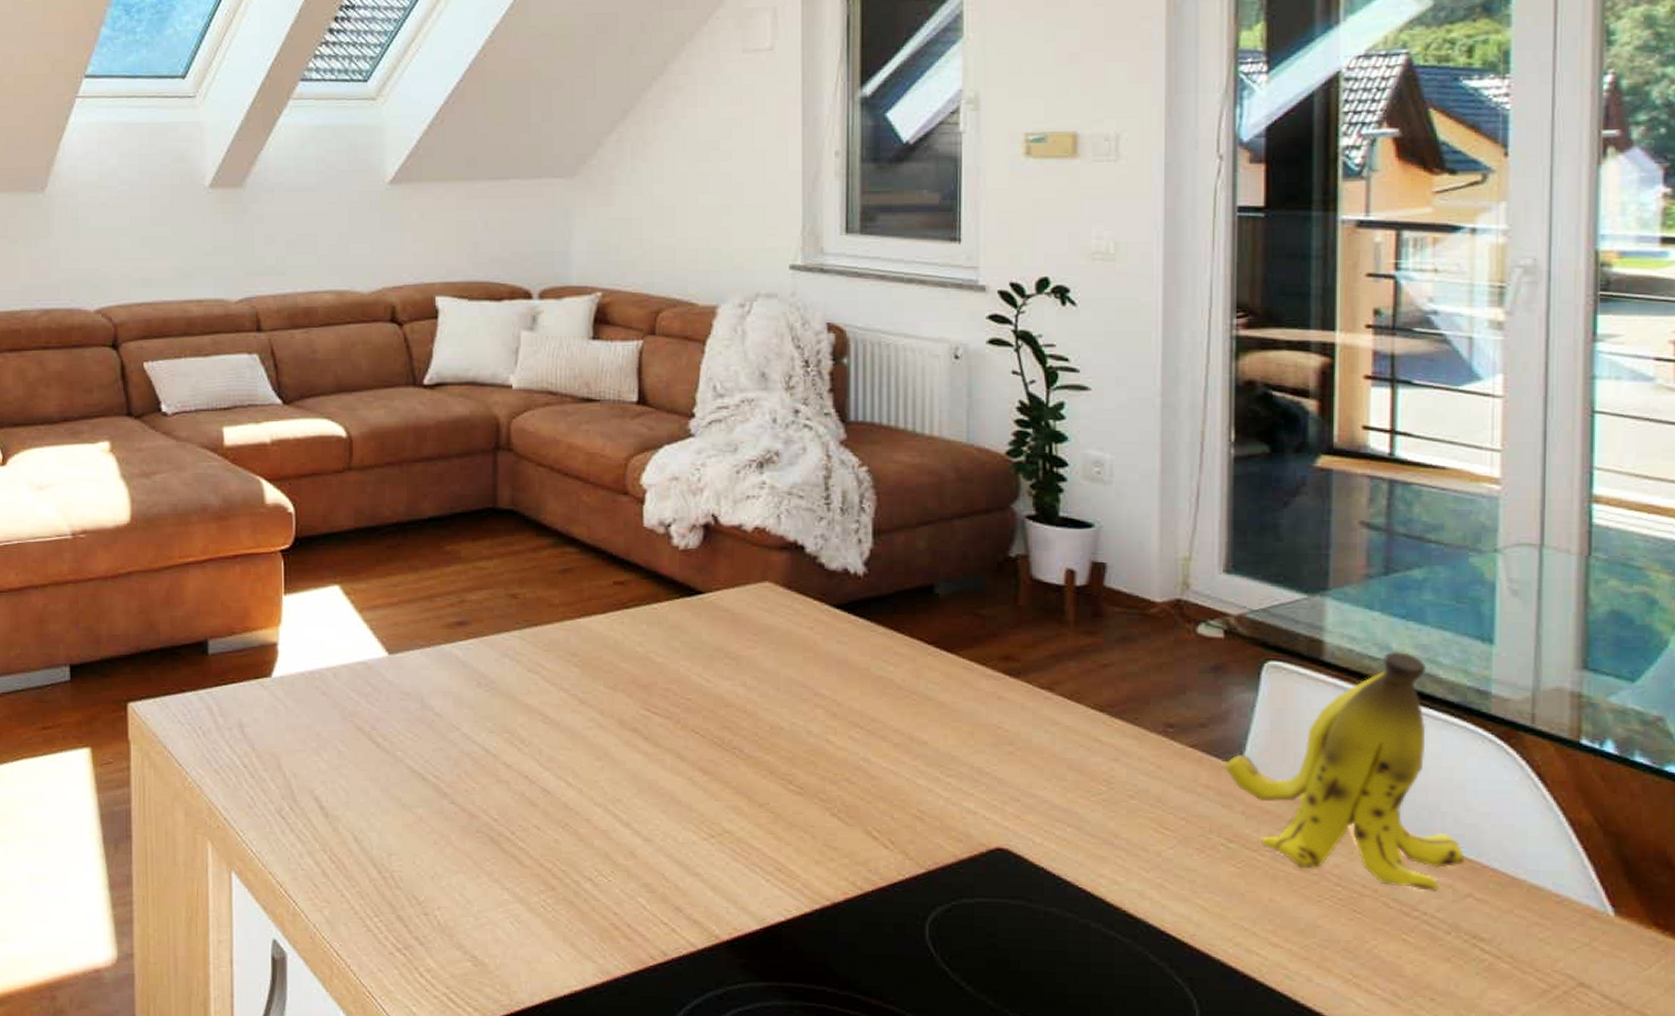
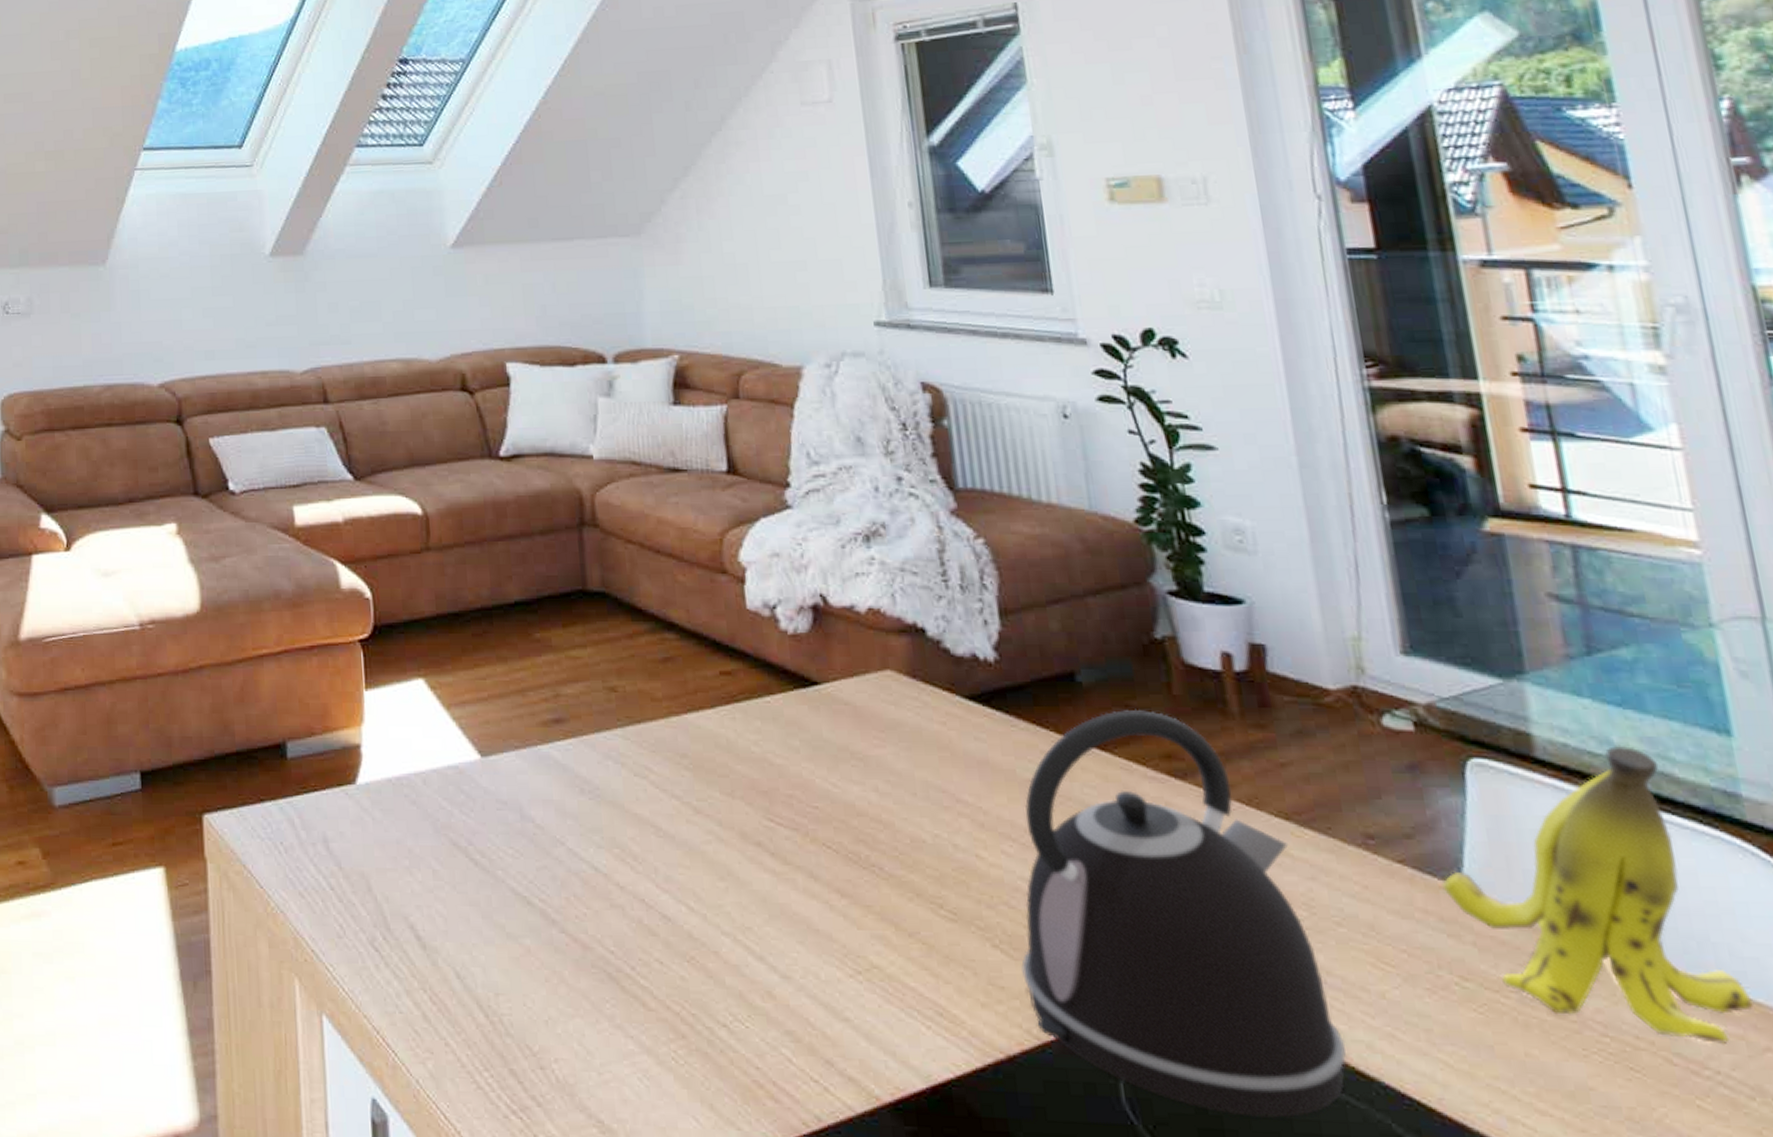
kettle: none [854,617,1121,951] -> present [1021,709,1346,1119]

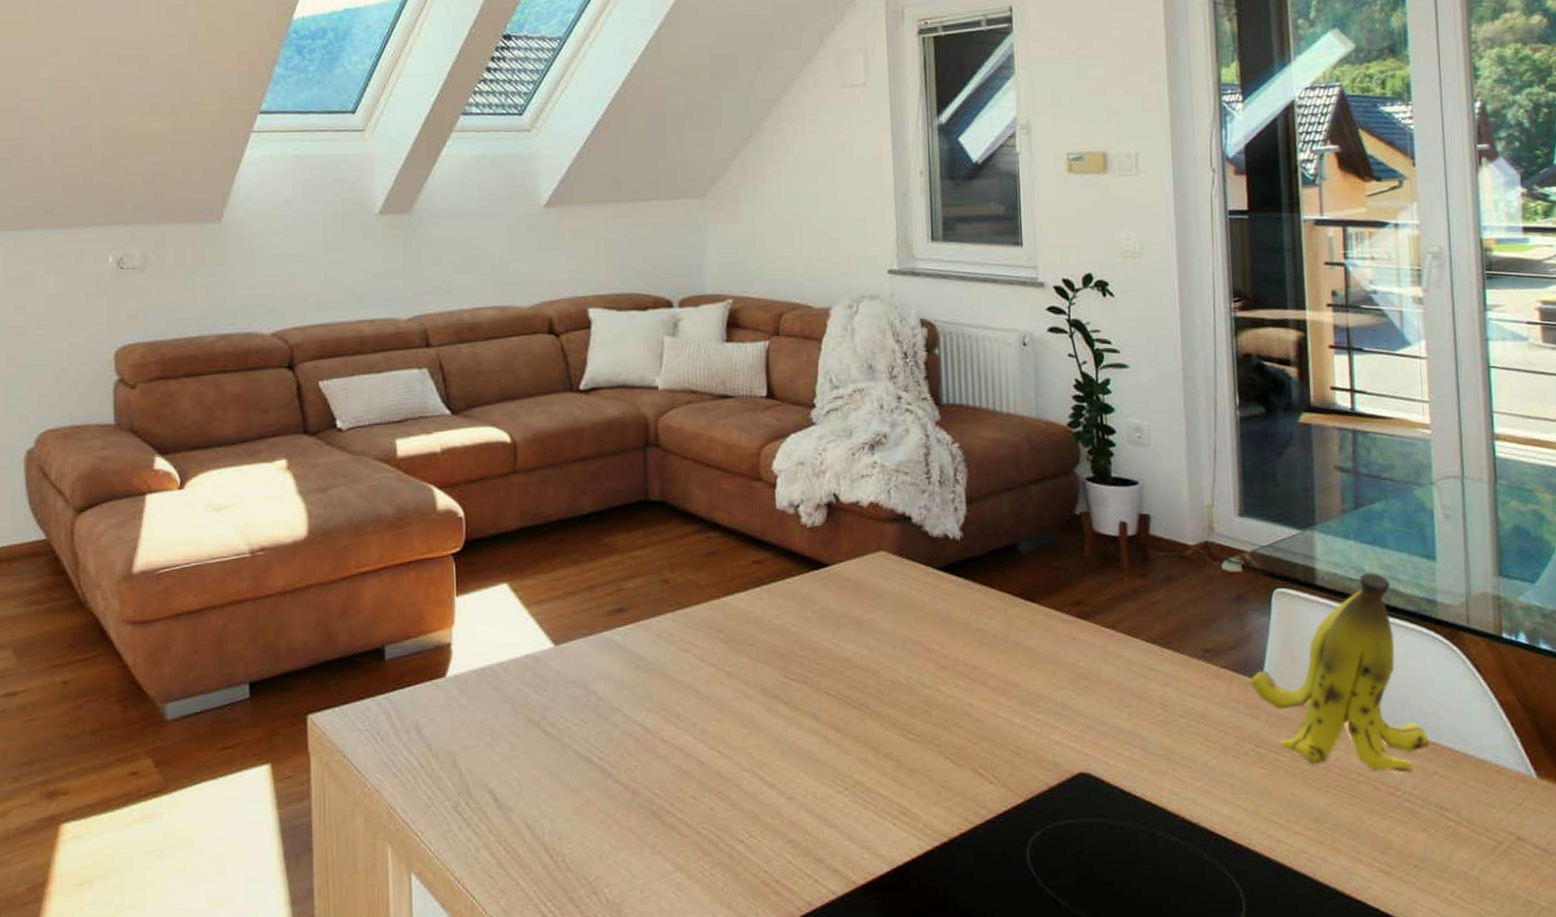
kettle: present [1021,709,1346,1119] -> none [964,569,1179,862]

